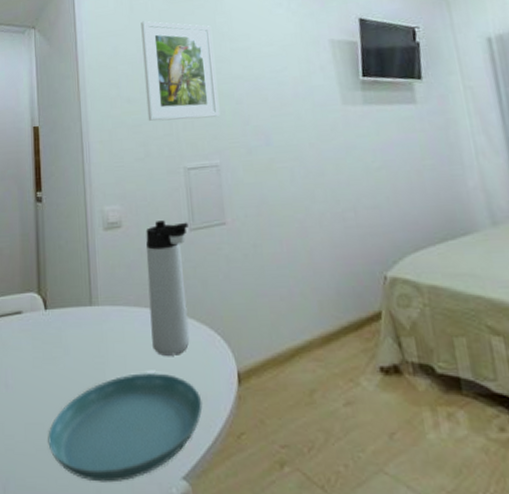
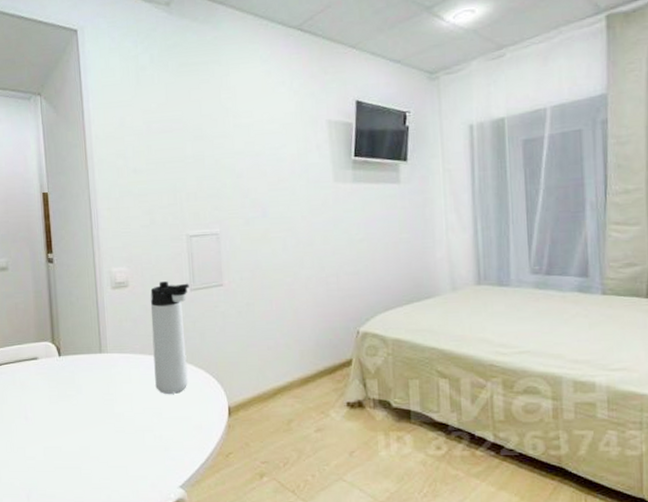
saucer: present [48,373,203,483] -> none [64,407,198,491]
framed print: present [141,21,220,121] -> none [147,93,222,192]

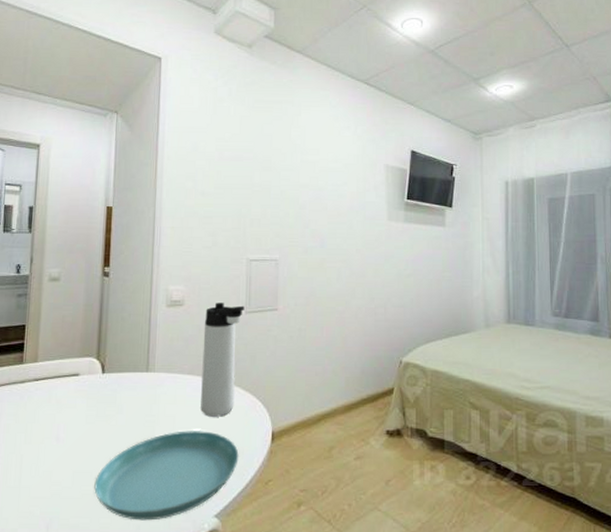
saucer: none [64,407,198,491] -> present [94,431,239,521]

